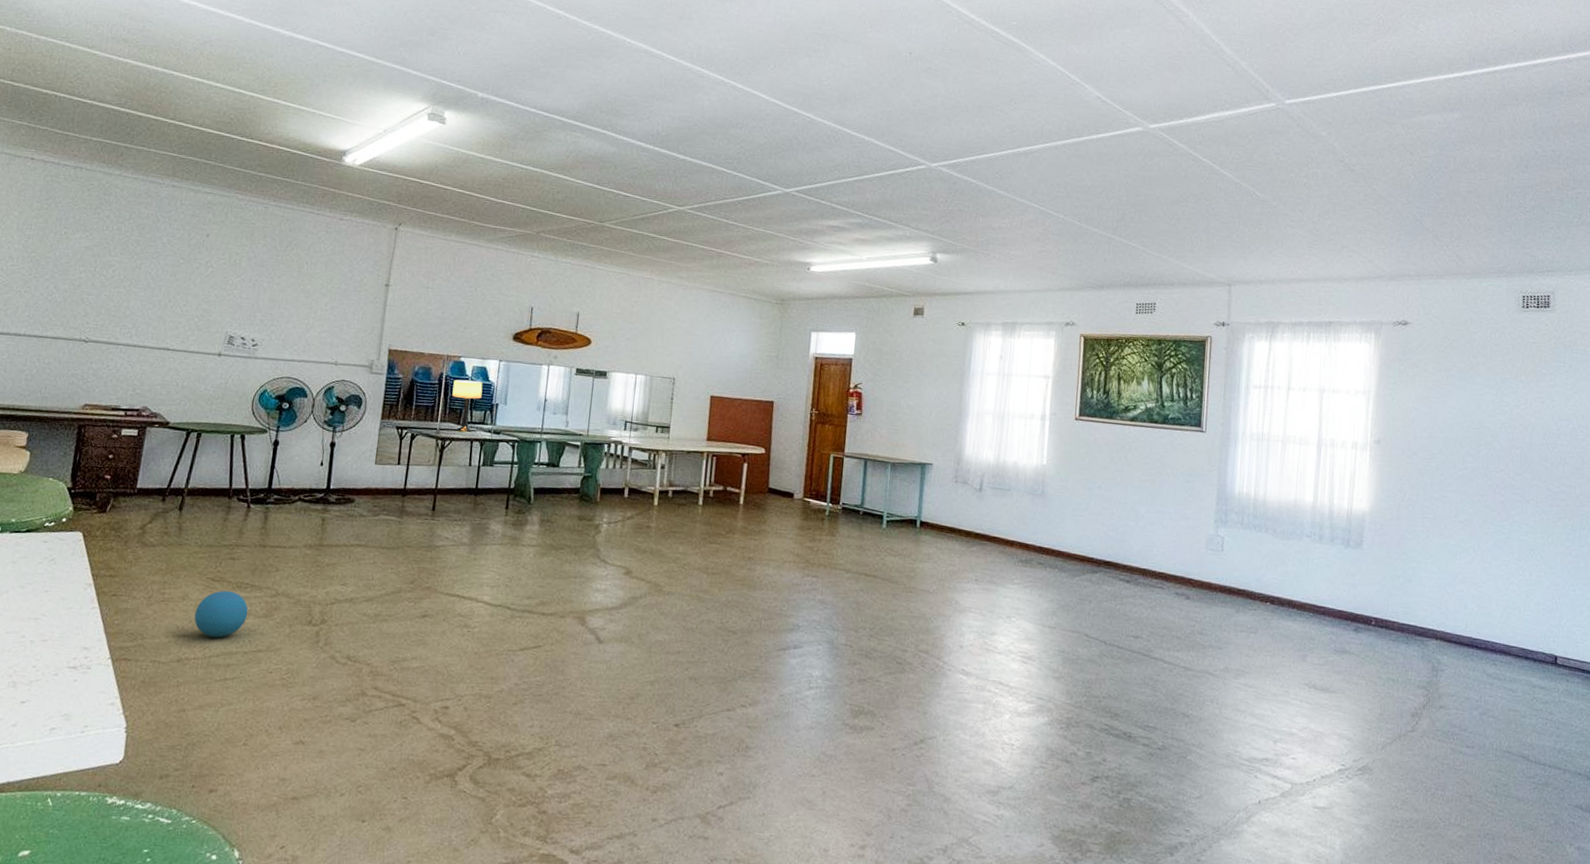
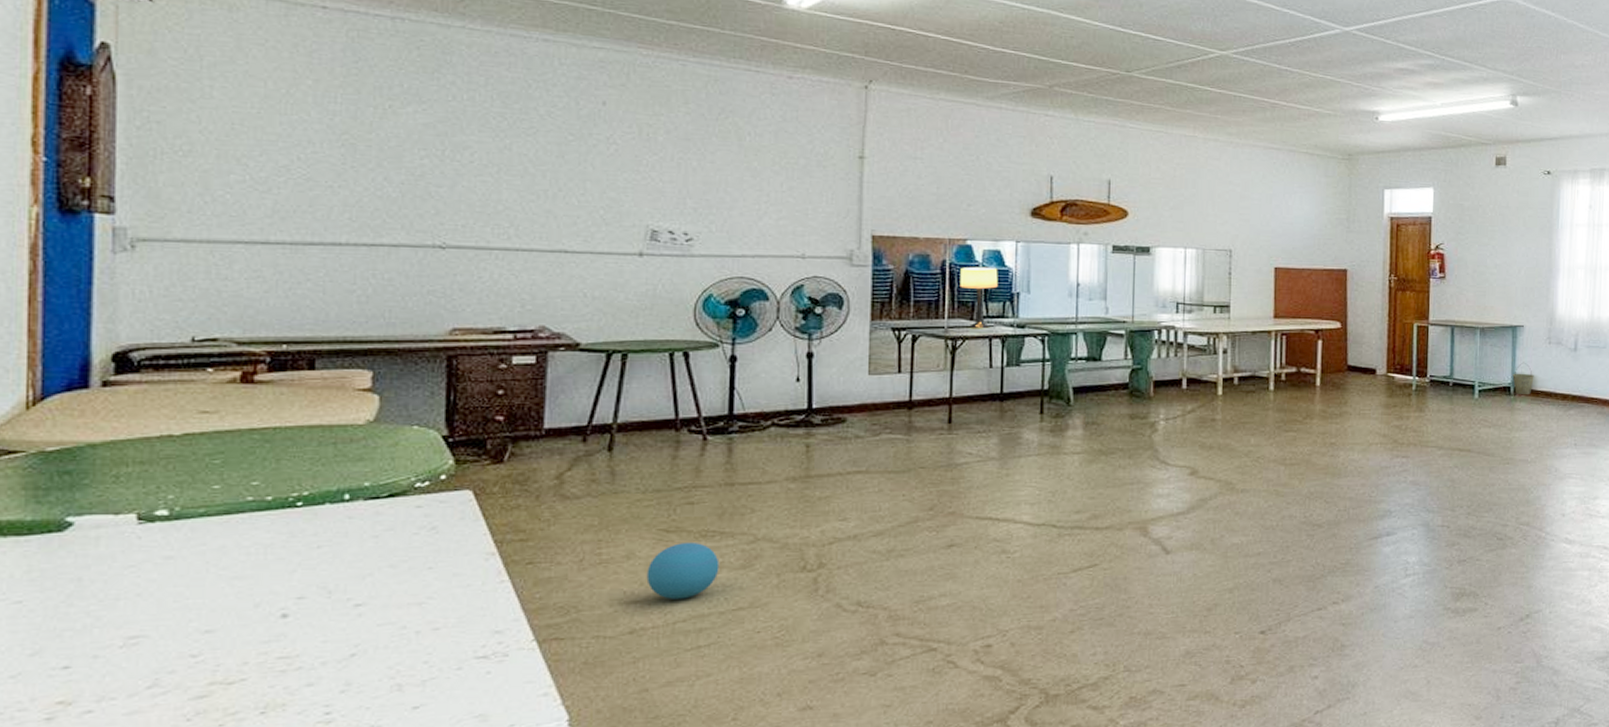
bucket: none [919,497,940,529] -> present [1512,362,1534,395]

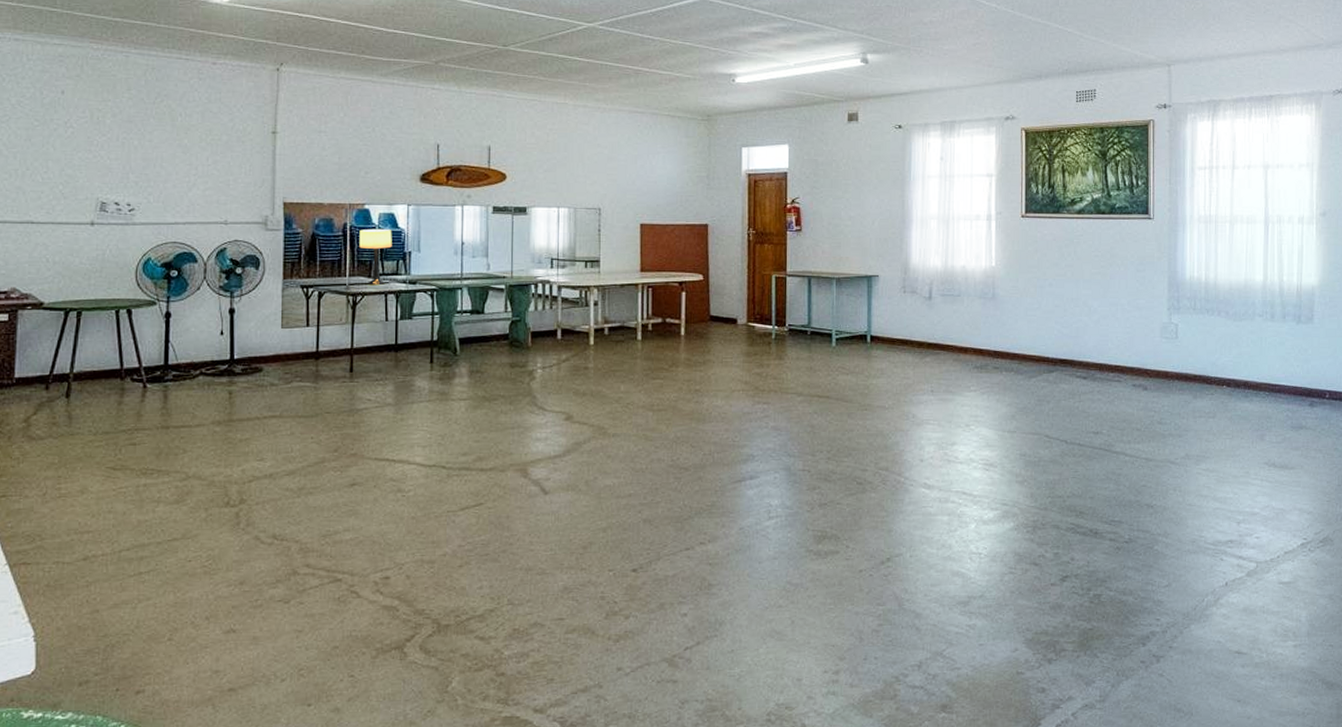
ball: present [646,542,720,599] -> none [97,478,157,530]
bucket: present [1512,362,1534,395] -> none [868,310,890,343]

